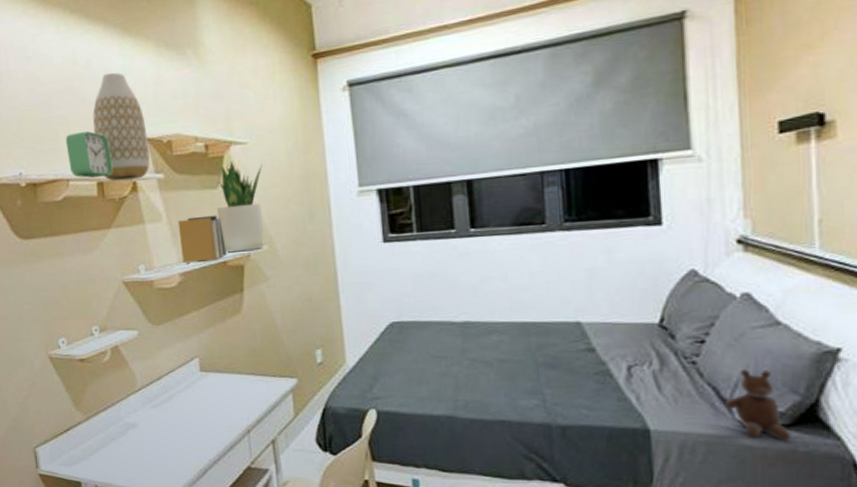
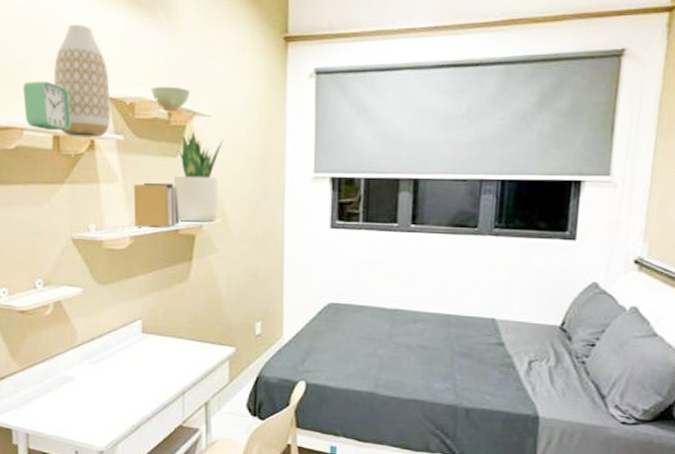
bowl: none [186,119,225,145] -> present [151,86,191,112]
teddy bear: present [725,369,791,441] -> none [603,371,650,434]

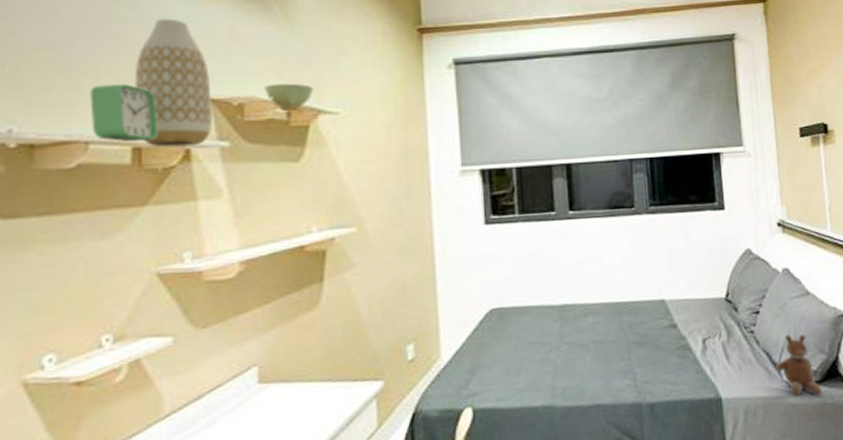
books: present [133,182,180,228] -> none [243,192,305,248]
planter: present [173,132,224,222] -> none [295,132,356,236]
teddy bear: none [603,371,650,434] -> present [776,334,822,396]

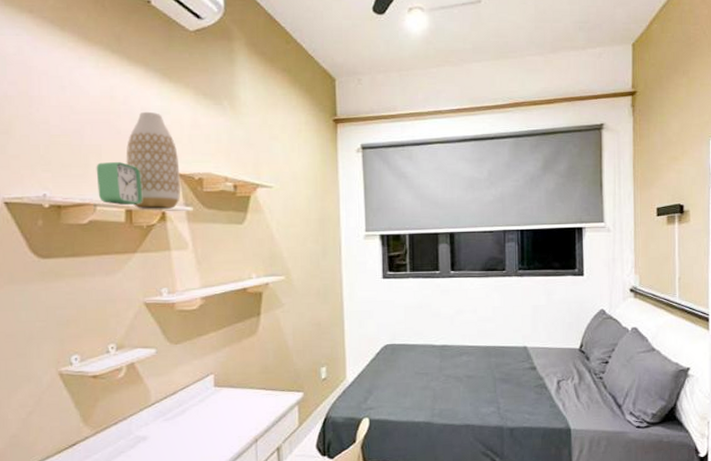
bowl: present [264,83,314,112] -> none [217,163,254,185]
teddy bear: present [776,334,822,396] -> none [620,383,659,434]

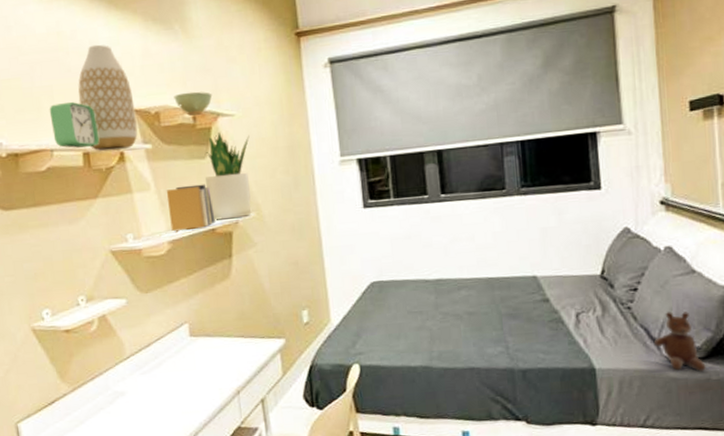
books: none [203,247,247,288] -> present [166,184,216,231]
bowl: none [217,163,254,185] -> present [174,91,213,117]
planter: none [240,201,285,281] -> present [204,132,252,221]
teddy bear: none [620,383,659,434] -> present [654,312,706,372]

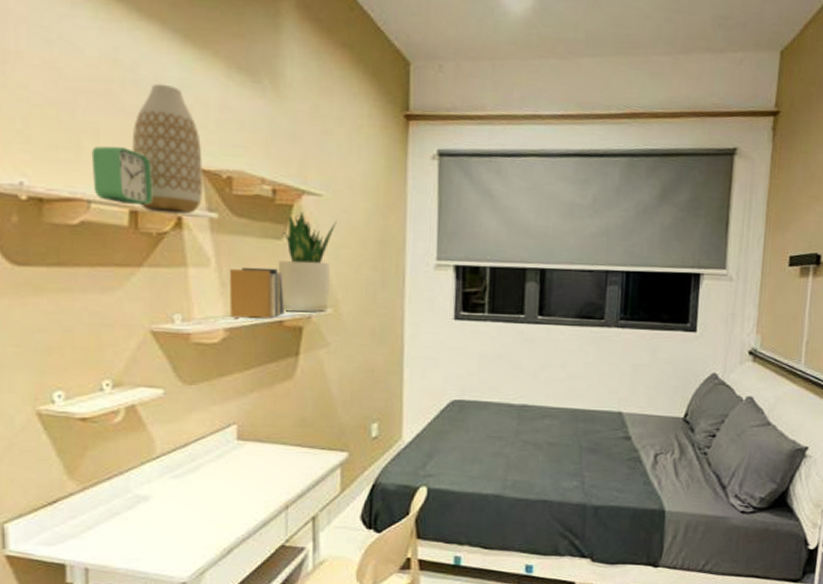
bowl: present [174,91,213,117] -> none [252,159,300,190]
teddy bear: present [654,312,706,372] -> none [723,461,766,521]

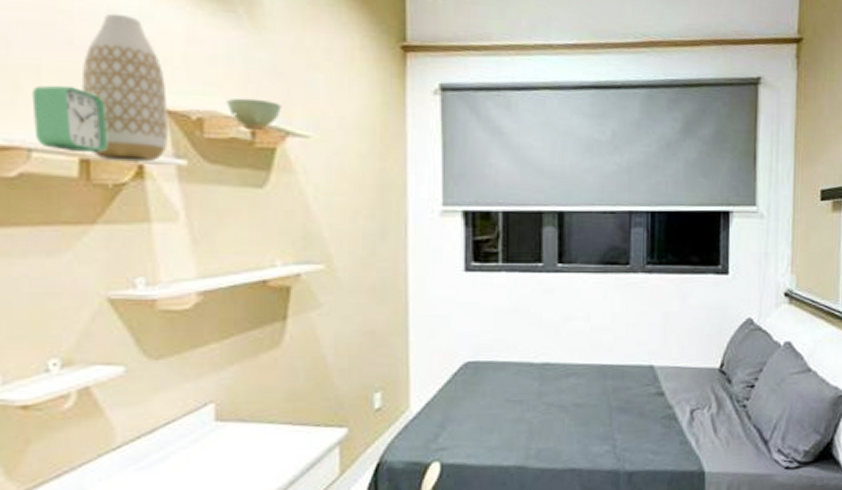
books: present [229,267,285,319] -> none [201,220,268,278]
bowl: none [252,159,300,190] -> present [227,98,282,132]
planter: present [277,212,337,313] -> none [259,156,327,270]

